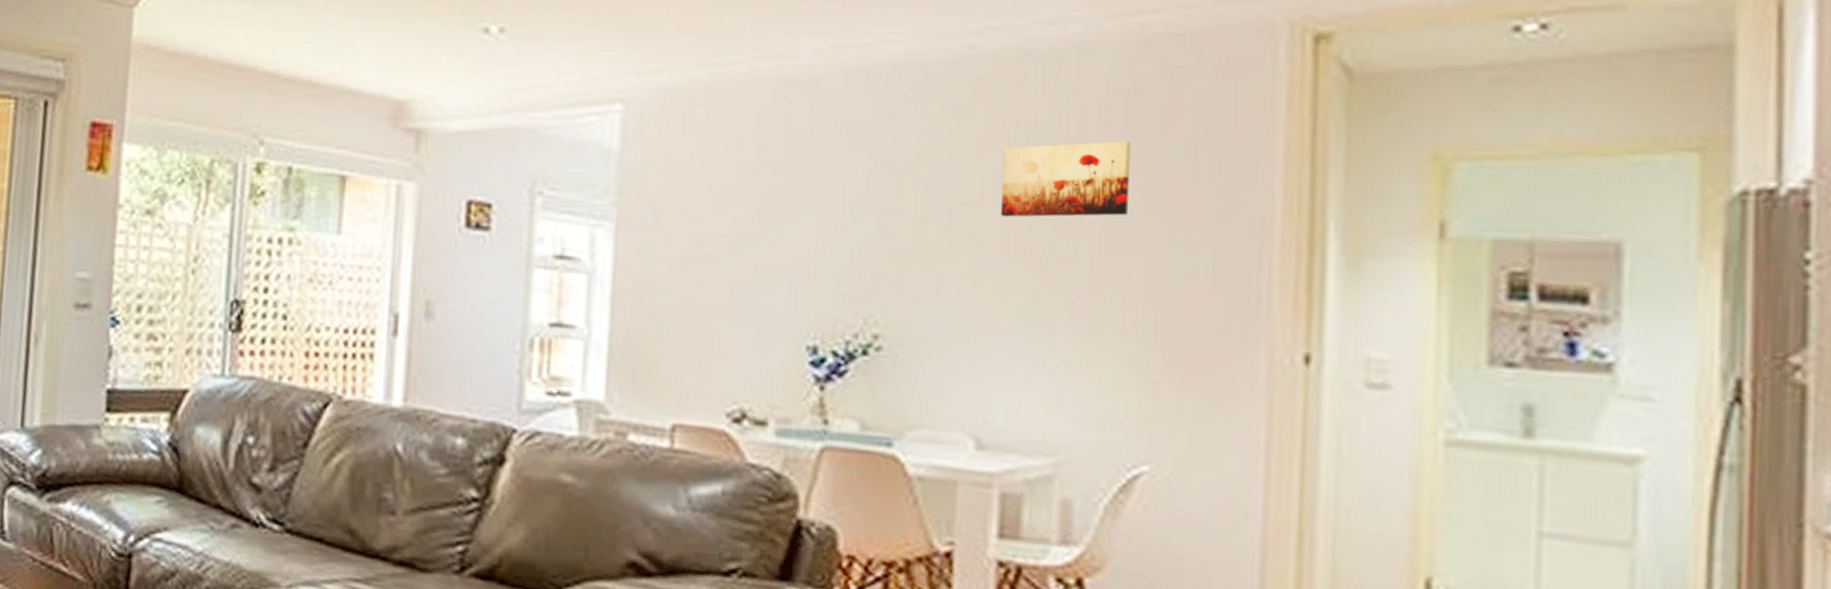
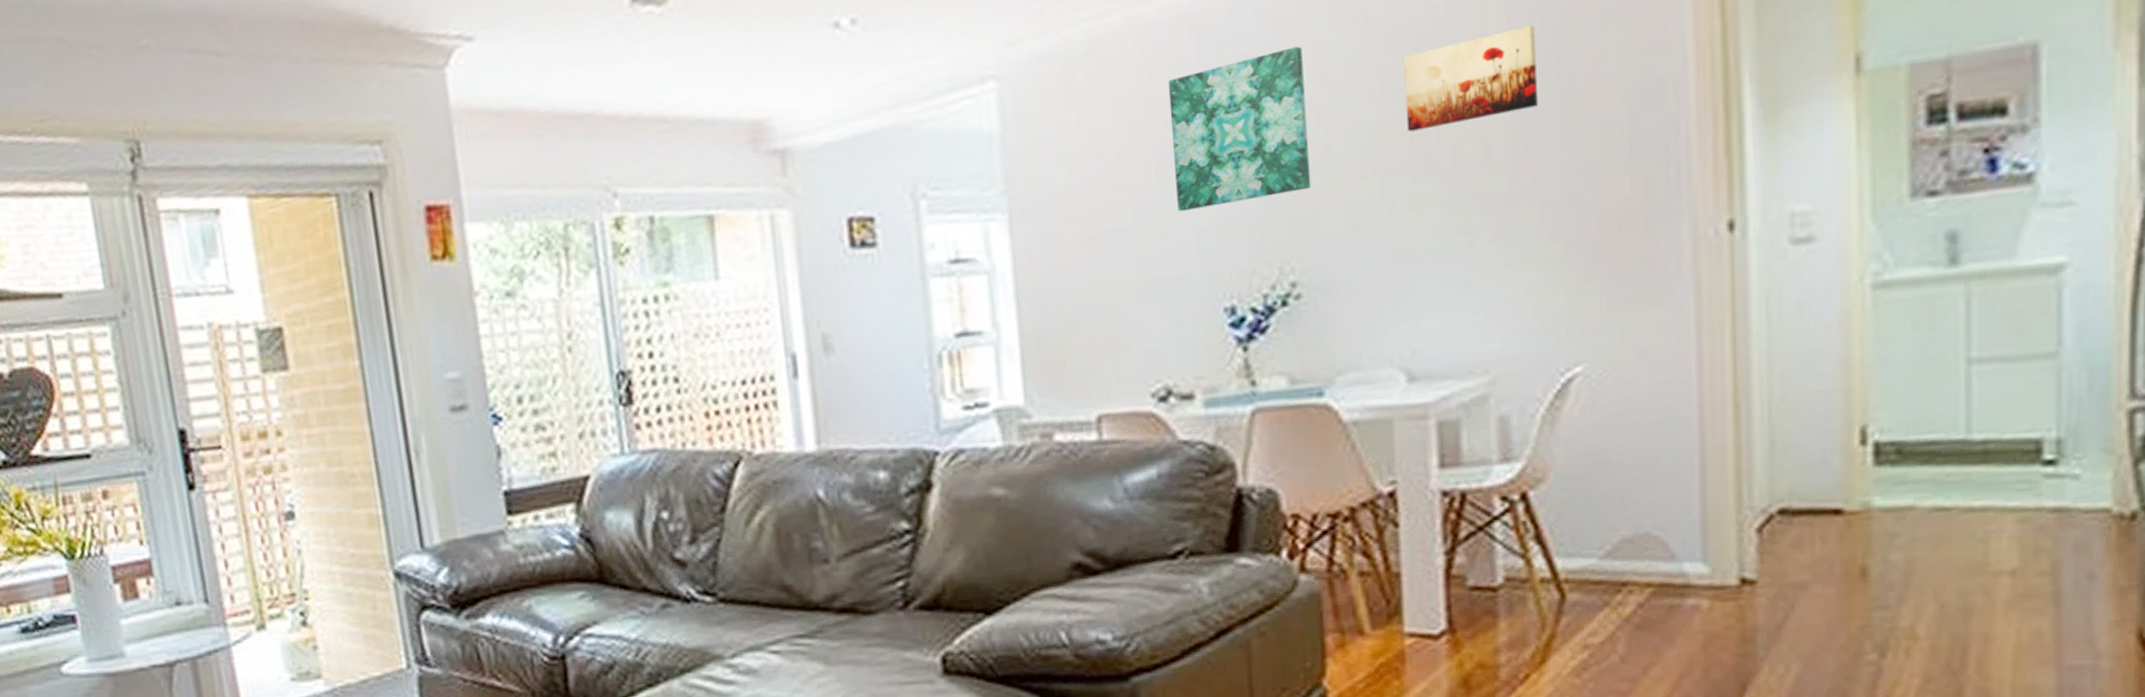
wall art: none [775,121,909,252] -> present [1167,46,1311,212]

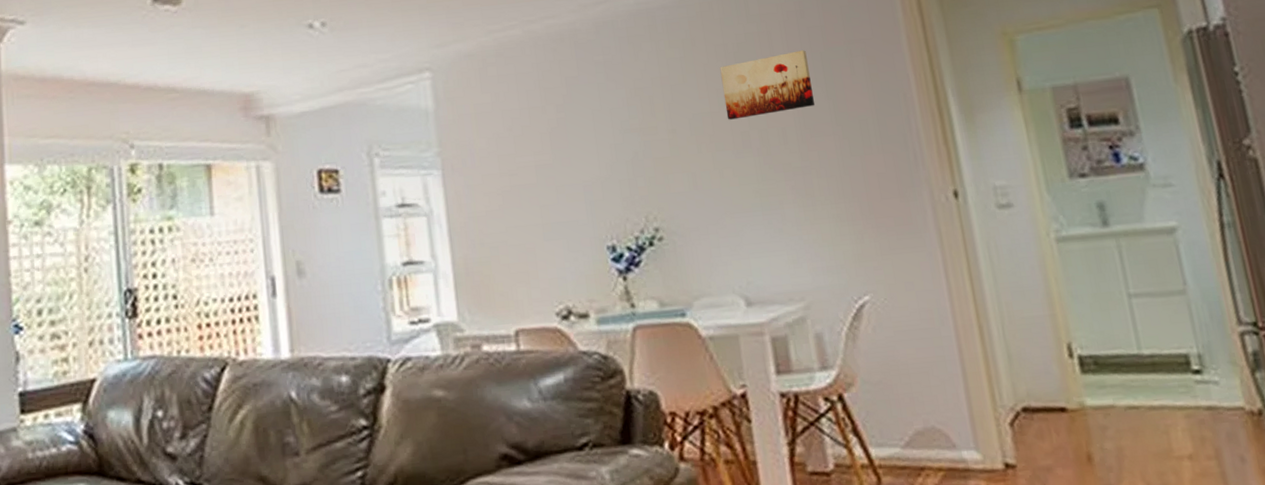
wall art: present [1167,46,1311,212] -> none [556,57,664,173]

